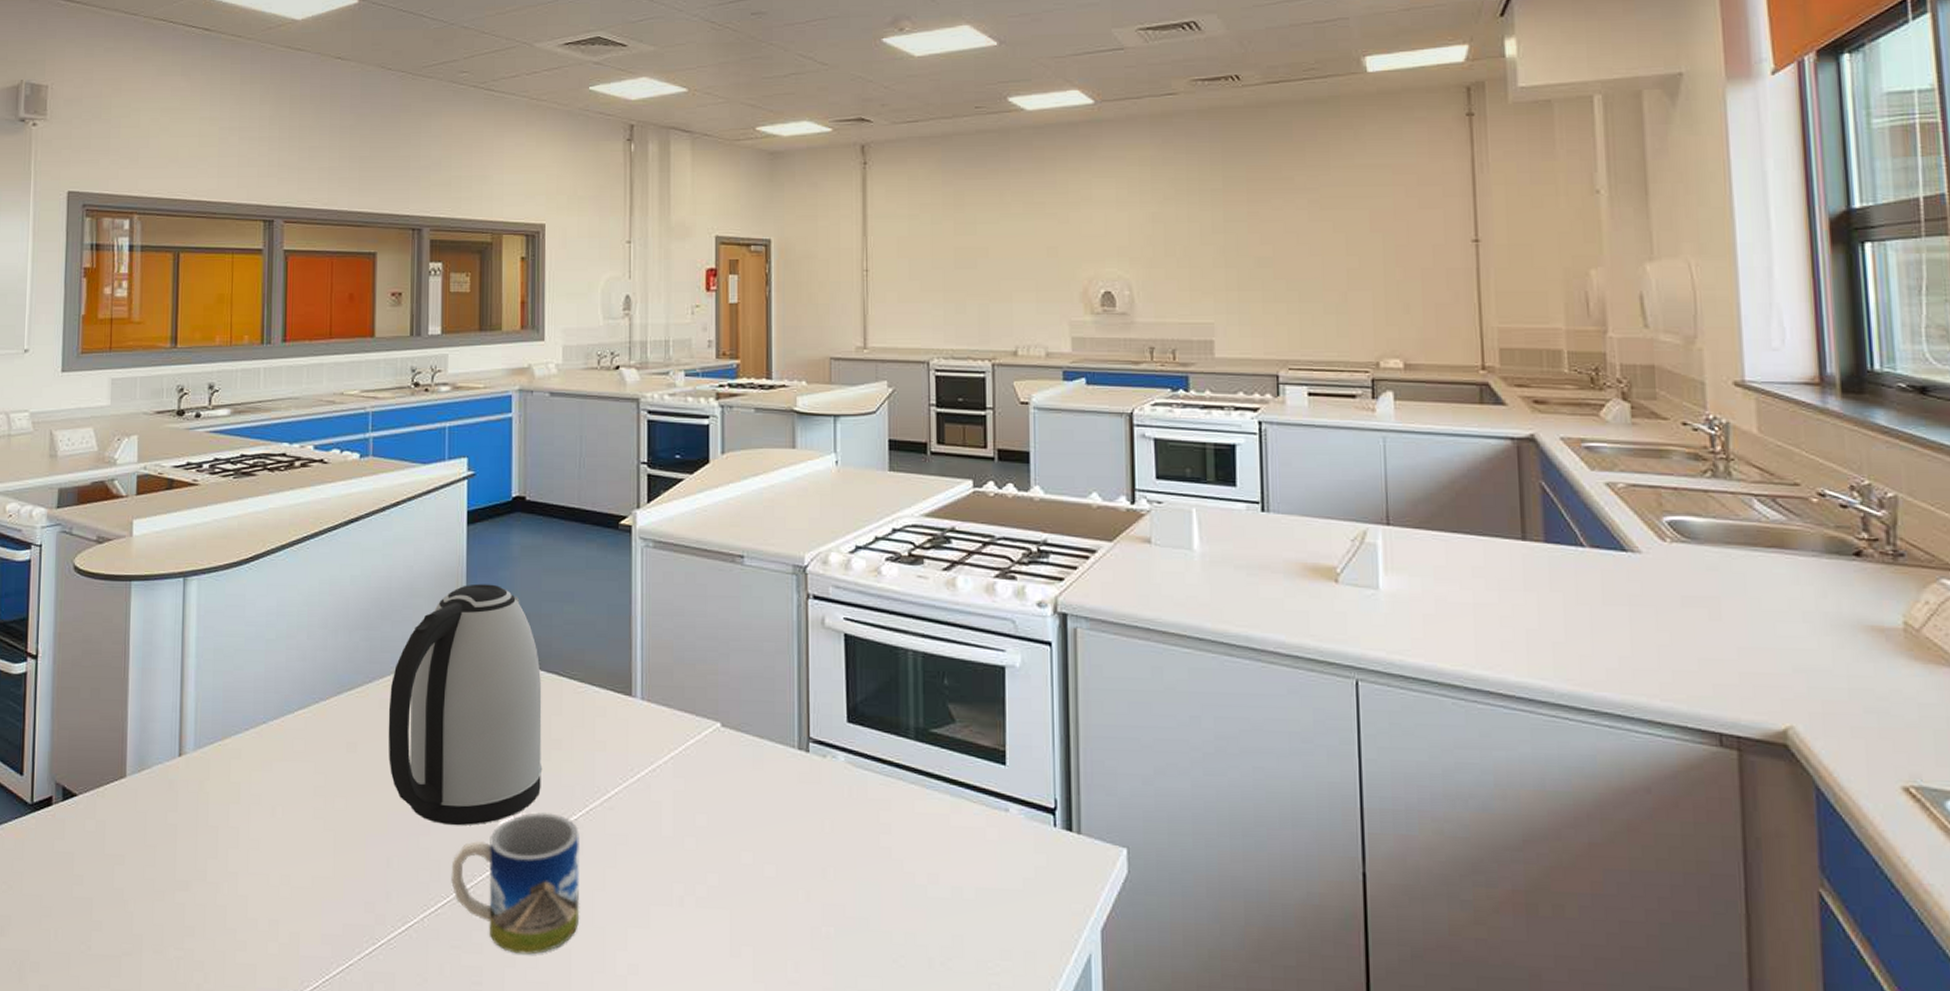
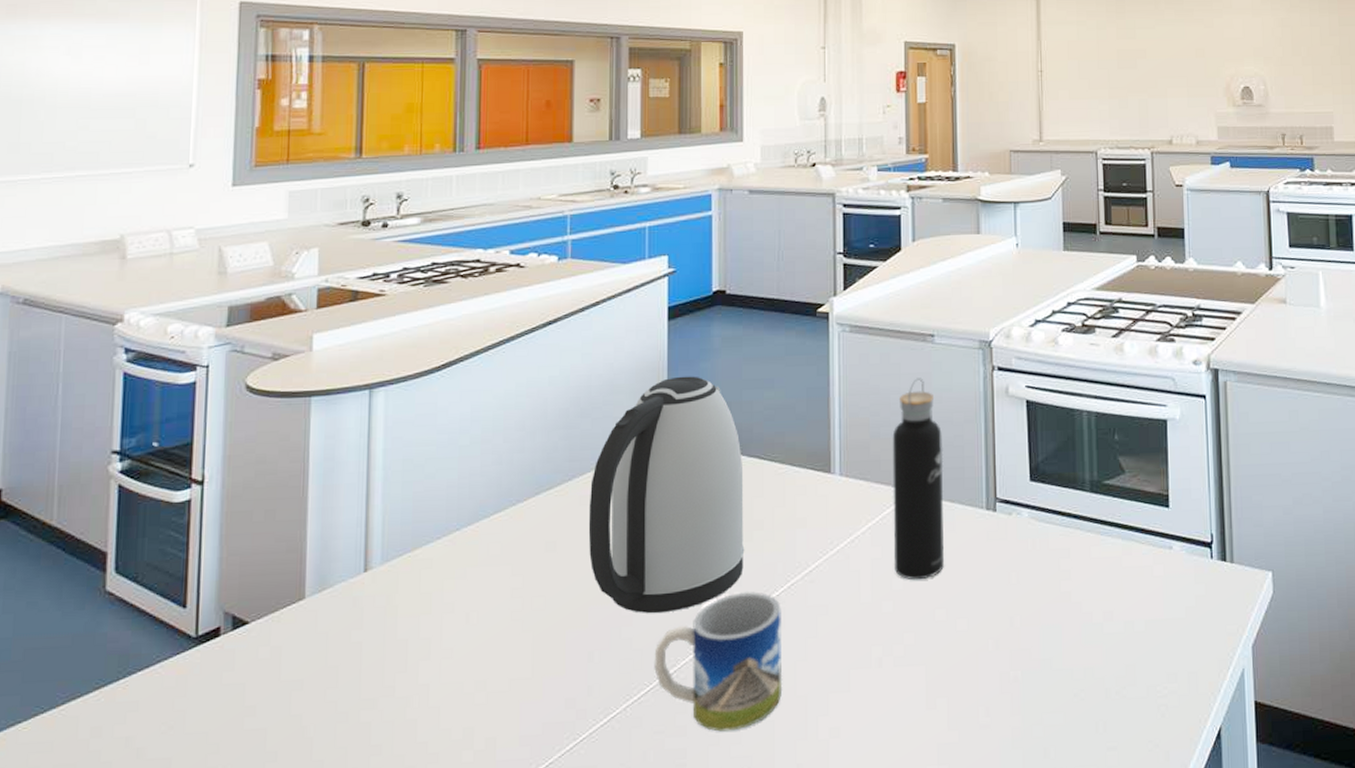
water bottle: none [697,601,752,818] -> present [892,378,944,580]

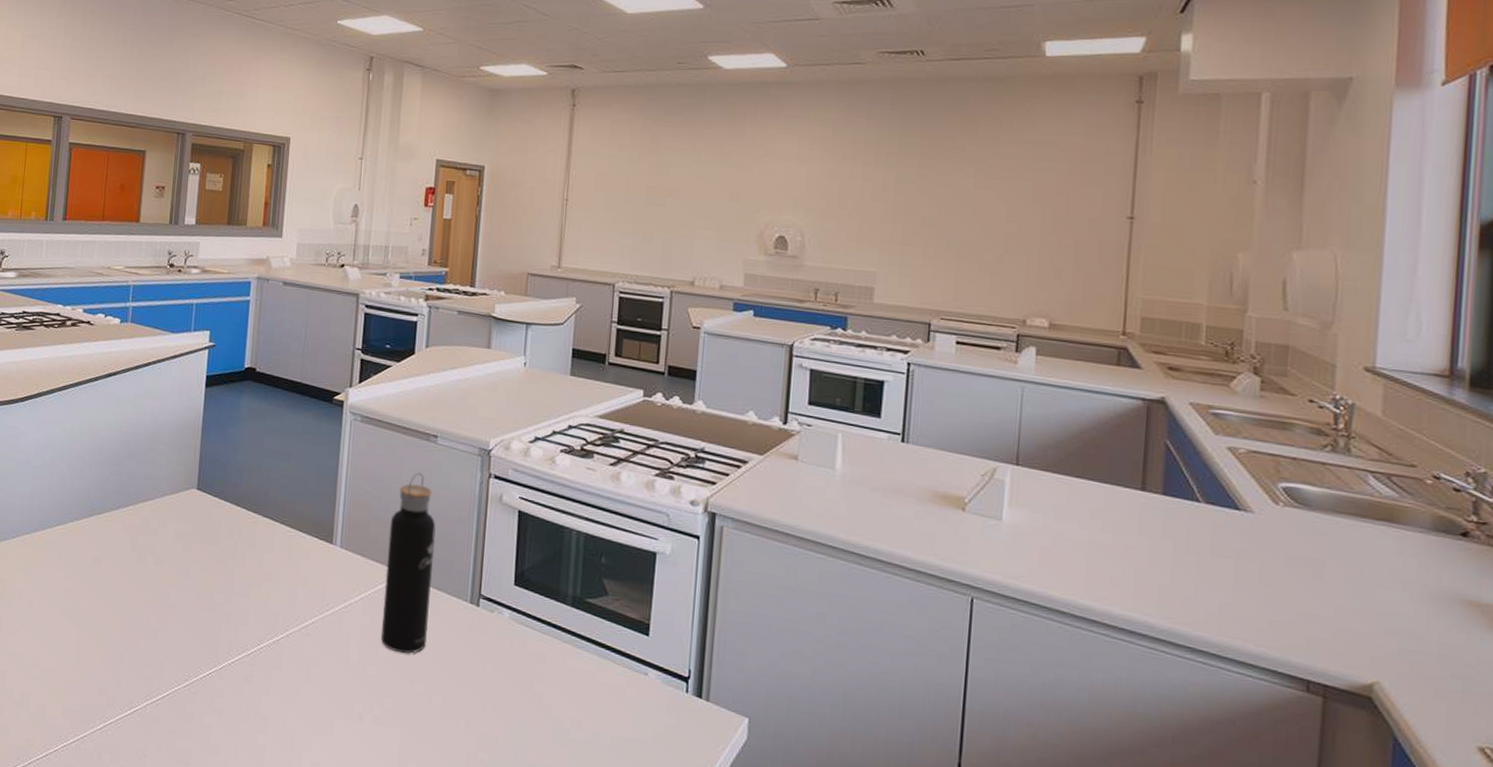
kettle: present [588,376,745,614] -> none [127,437,258,636]
mug: present [654,592,783,732] -> none [171,631,280,746]

